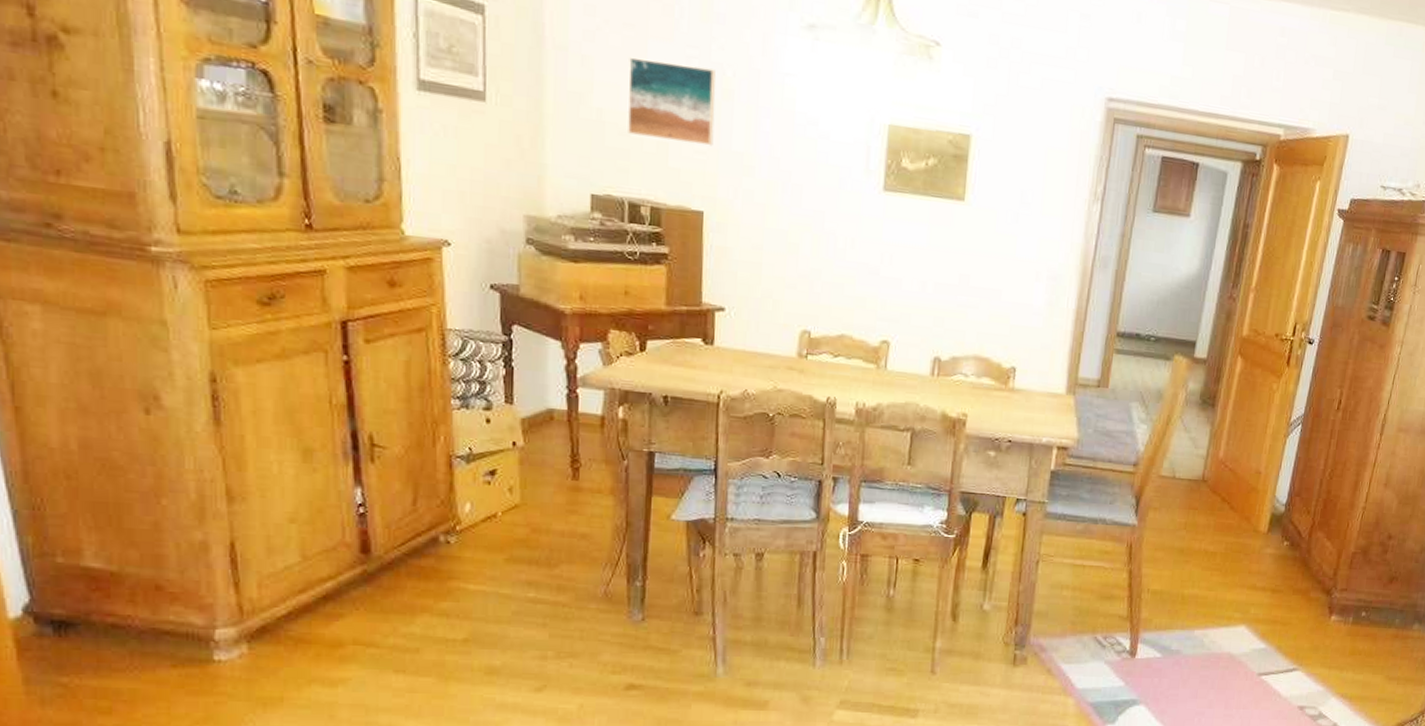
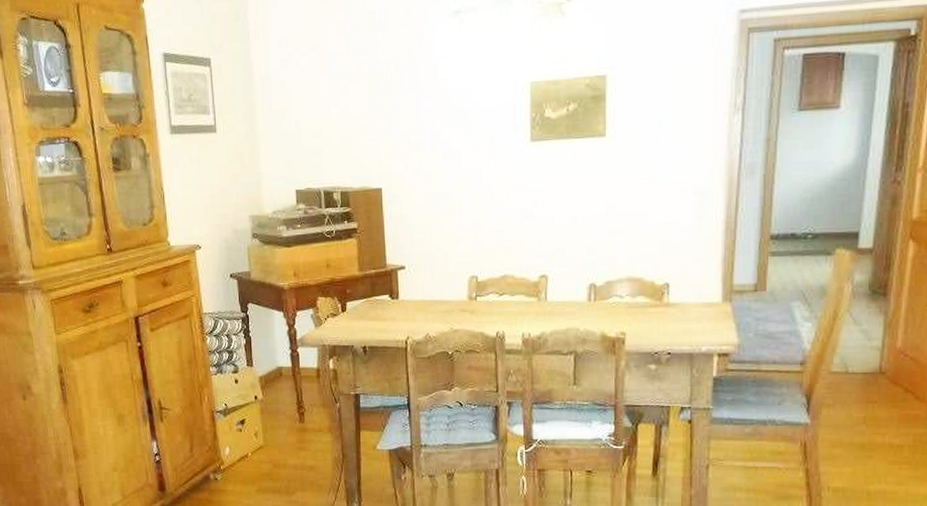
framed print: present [627,56,715,146] -> none [315,68,385,135]

